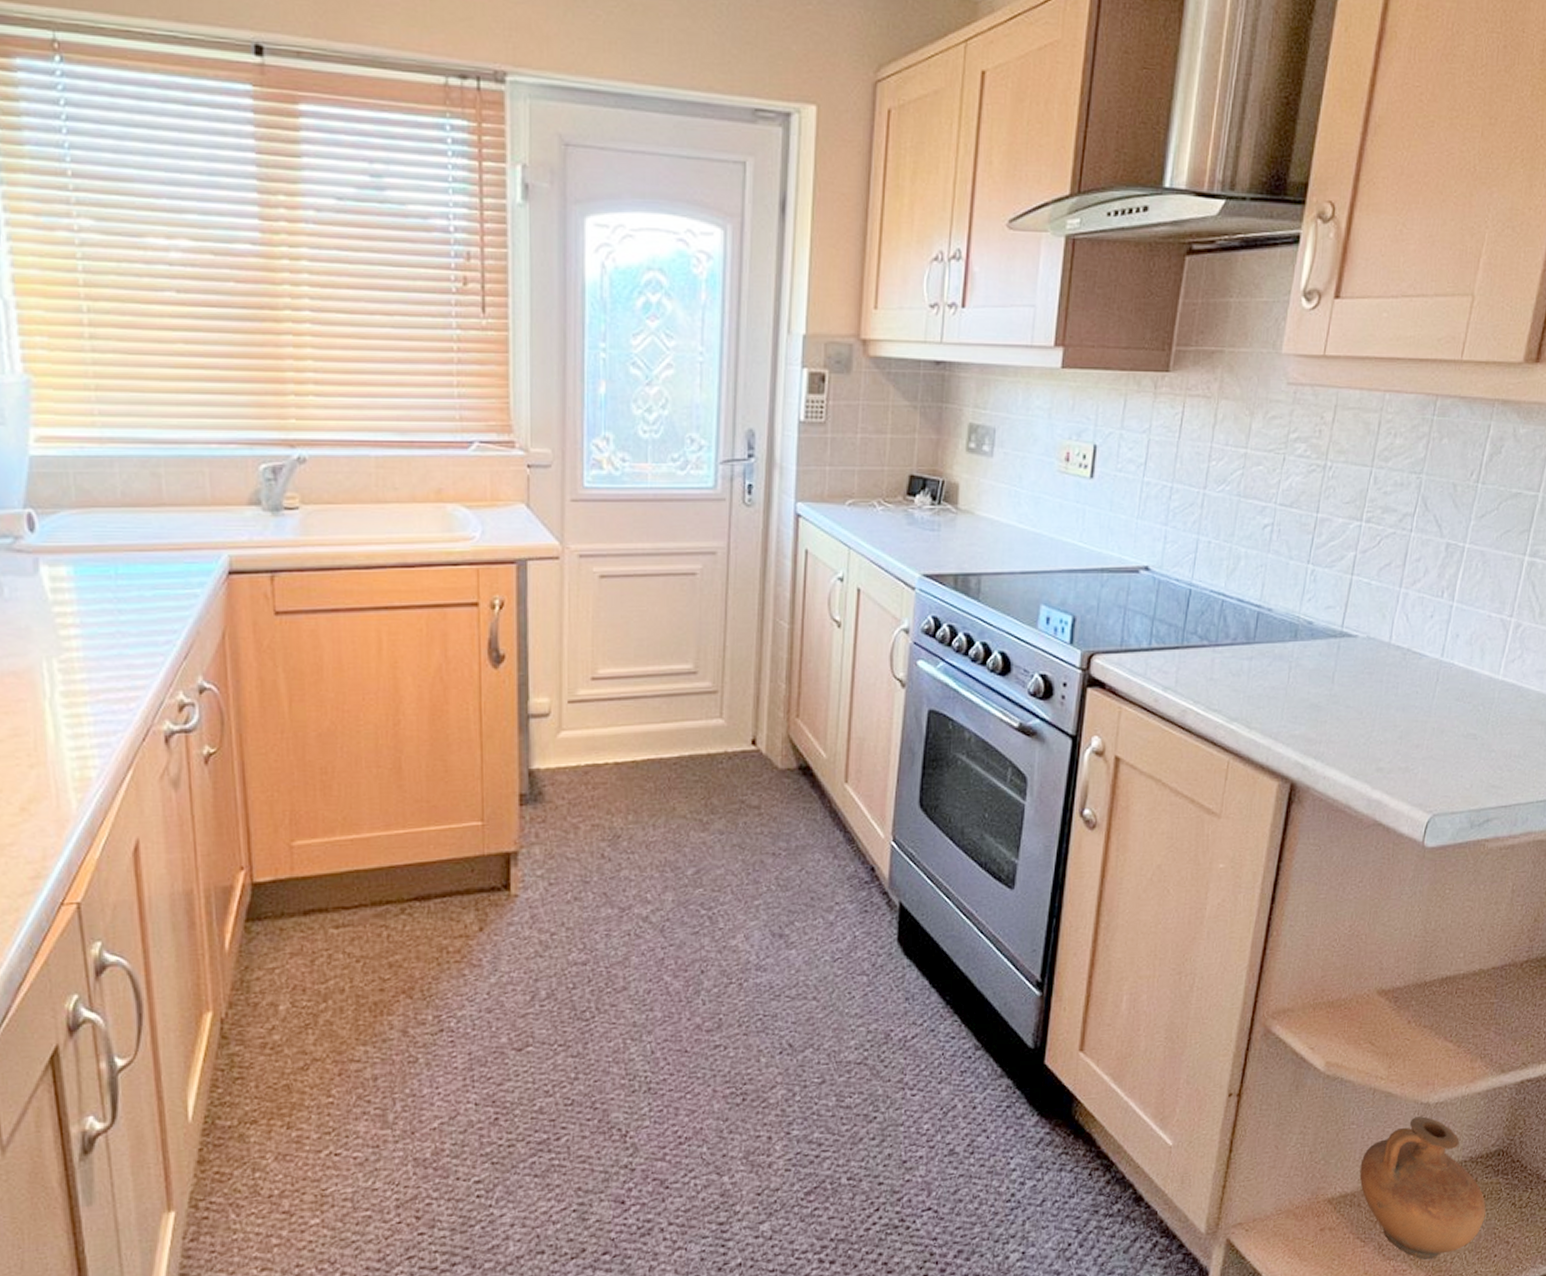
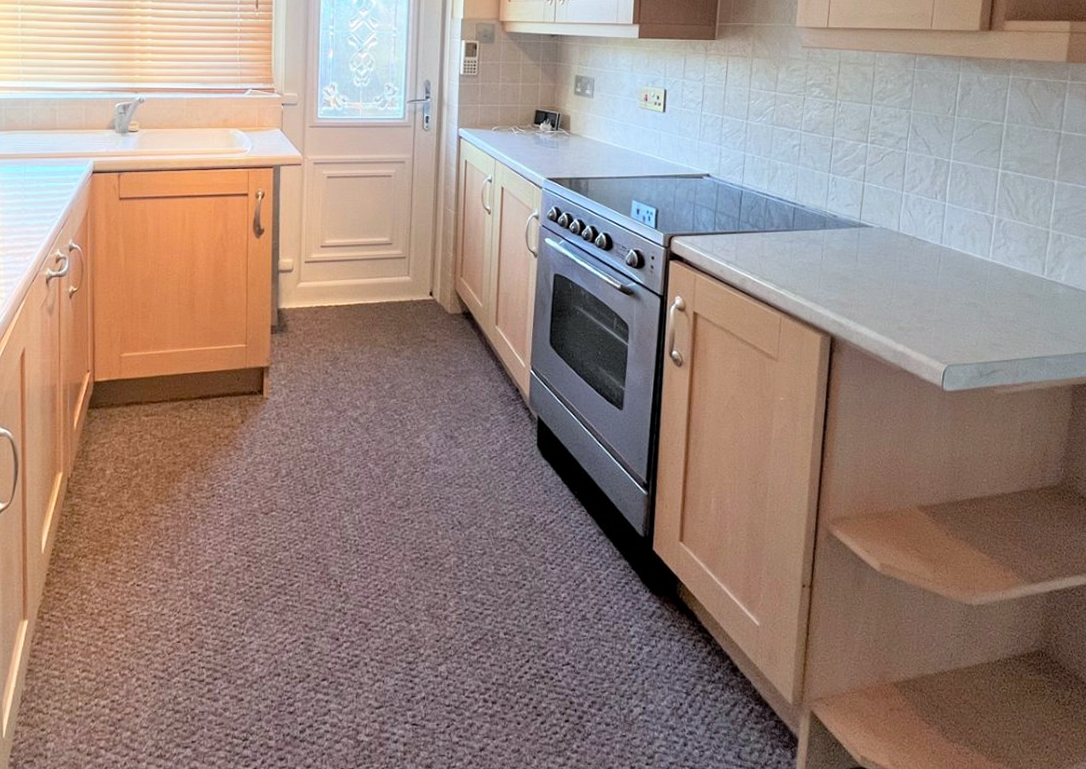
ceramic jug: present [1359,1116,1486,1261] -> none [918,616,1034,746]

